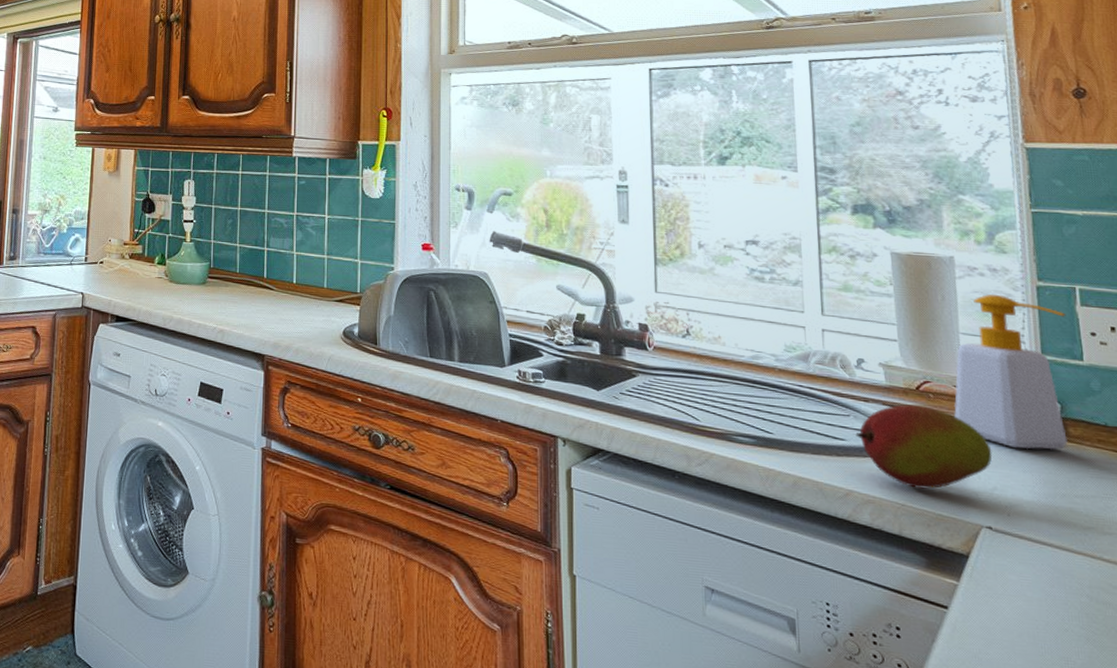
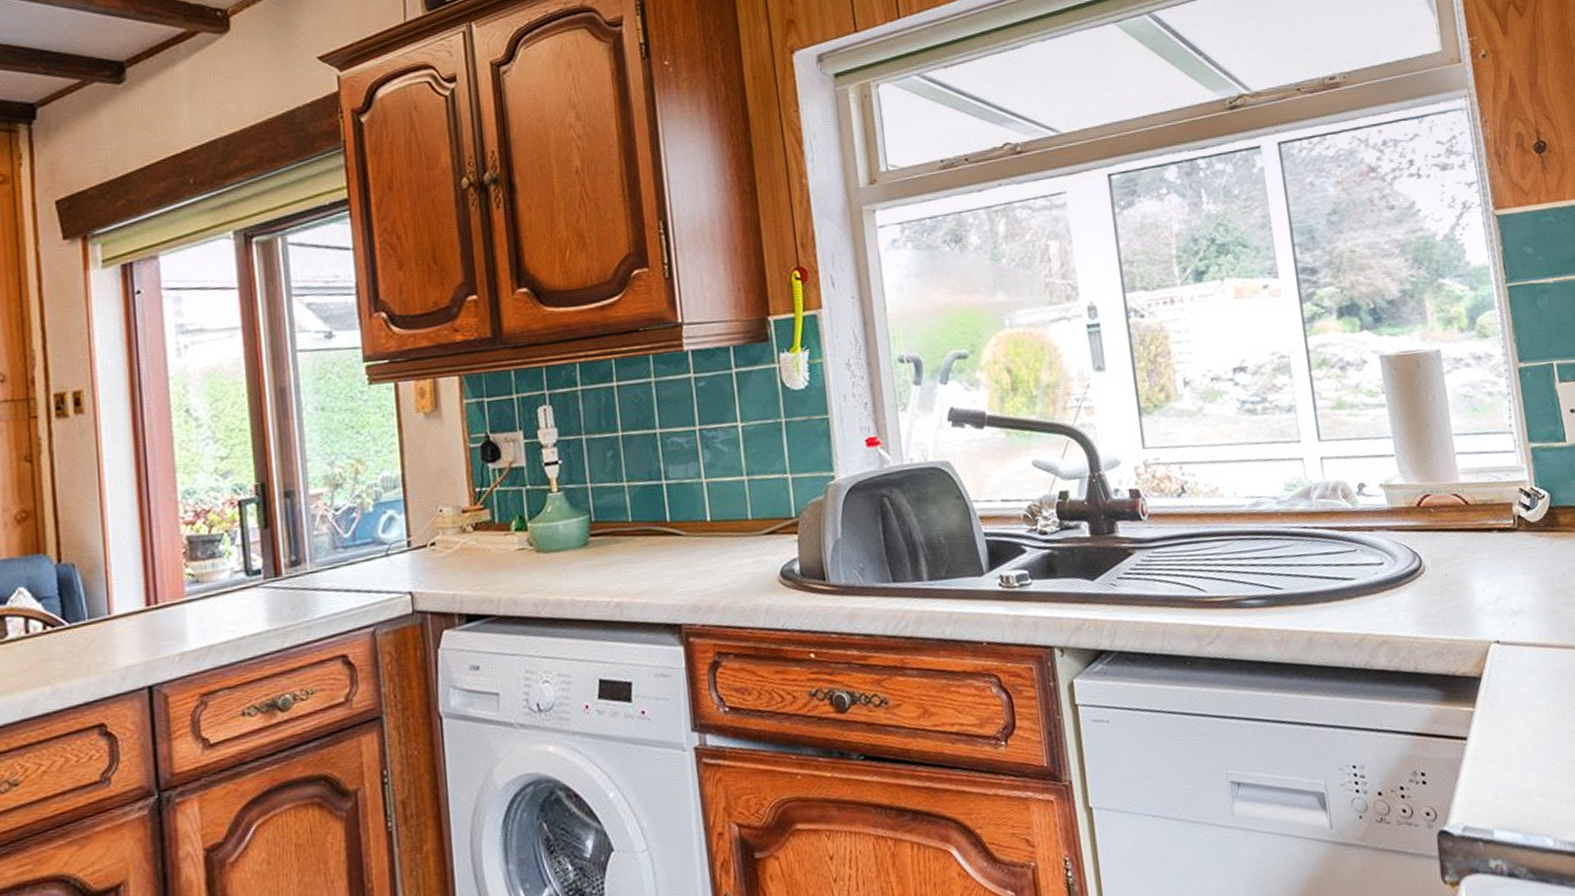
fruit: present [855,404,993,490] -> none [1364,523,1494,617]
soap bottle: present [953,295,1068,450] -> none [1451,384,1559,551]

